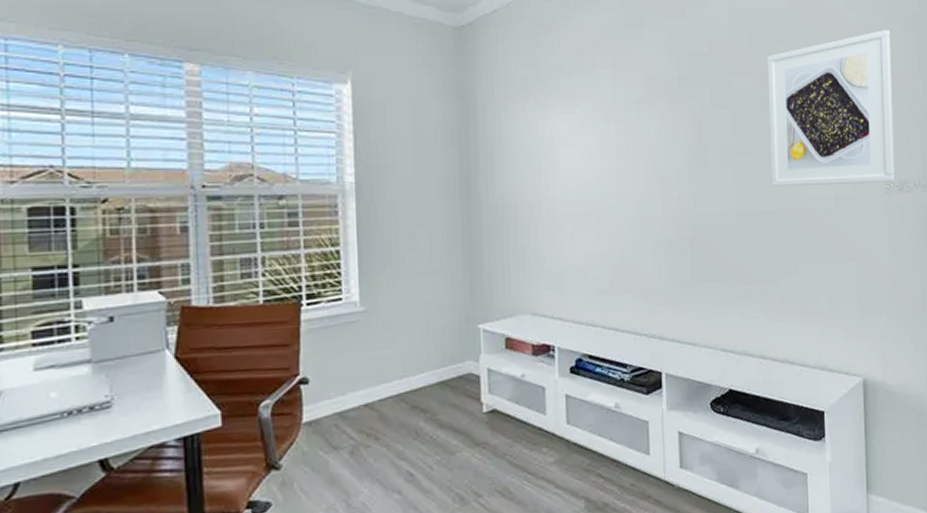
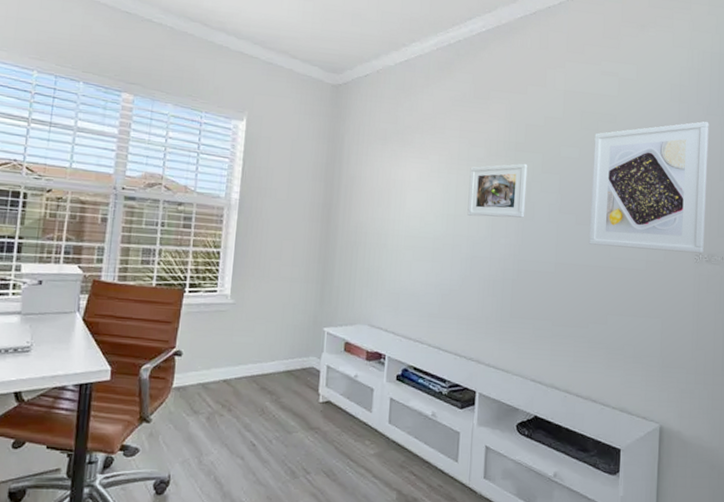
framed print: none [629,100,697,170] -> present [467,163,528,218]

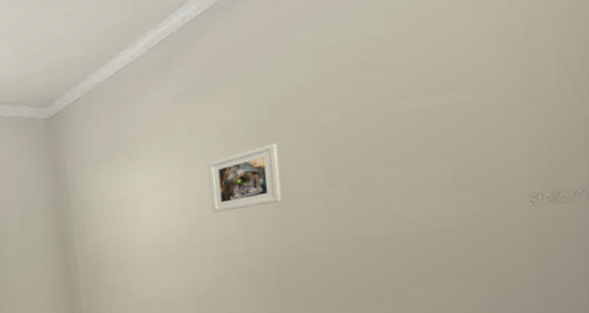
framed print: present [588,121,709,254] -> none [361,28,544,213]

